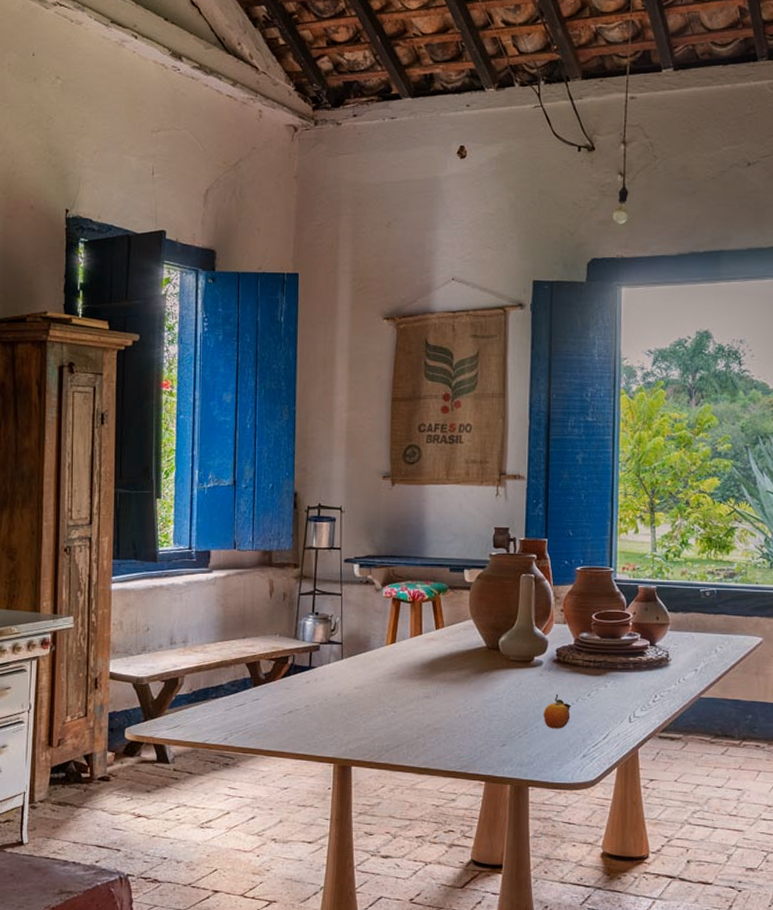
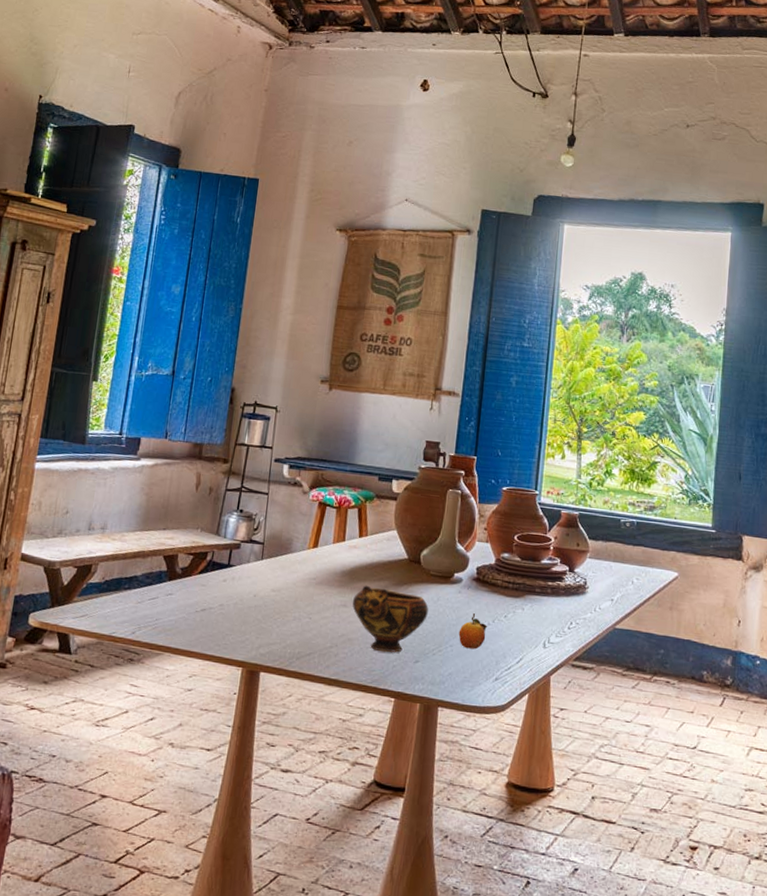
ceramic bowl: none [434,675,511,739] -> present [352,585,429,653]

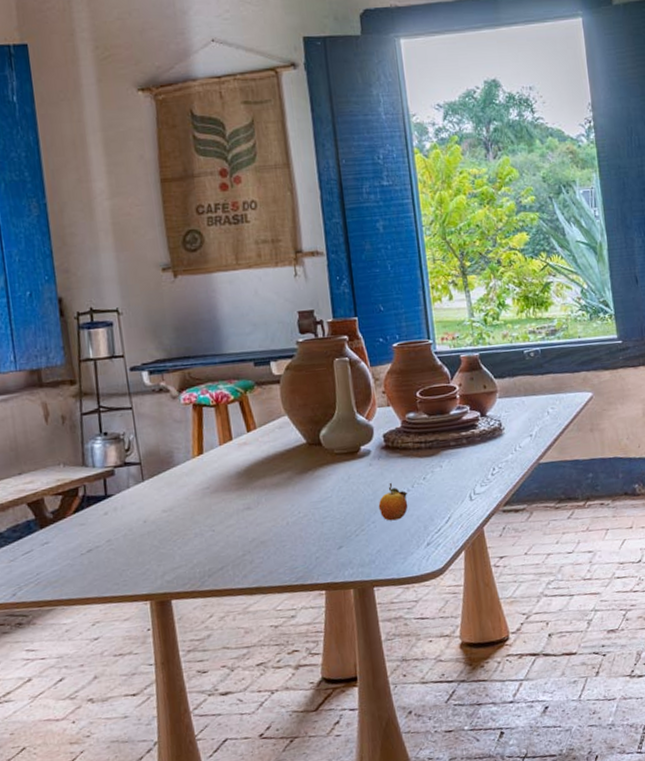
ceramic bowl: present [352,585,429,653] -> none [255,478,342,547]

